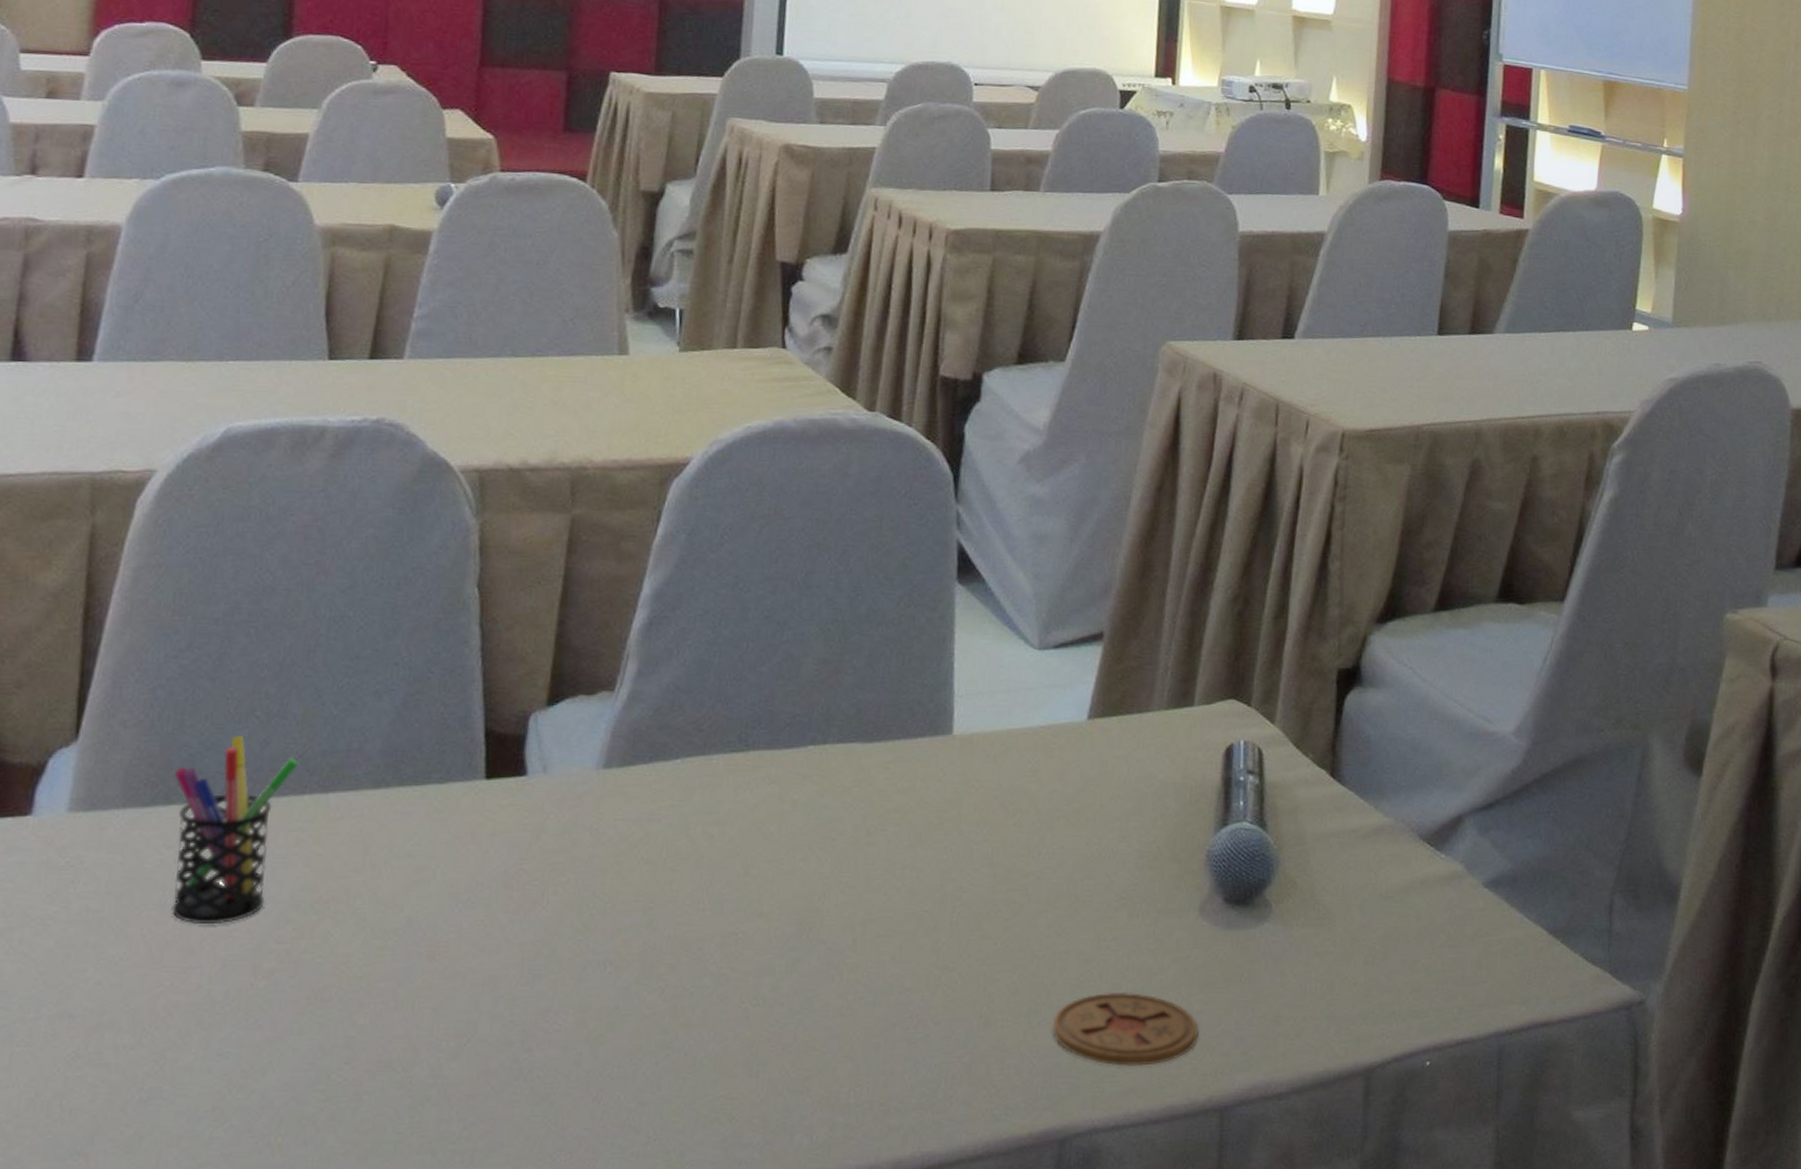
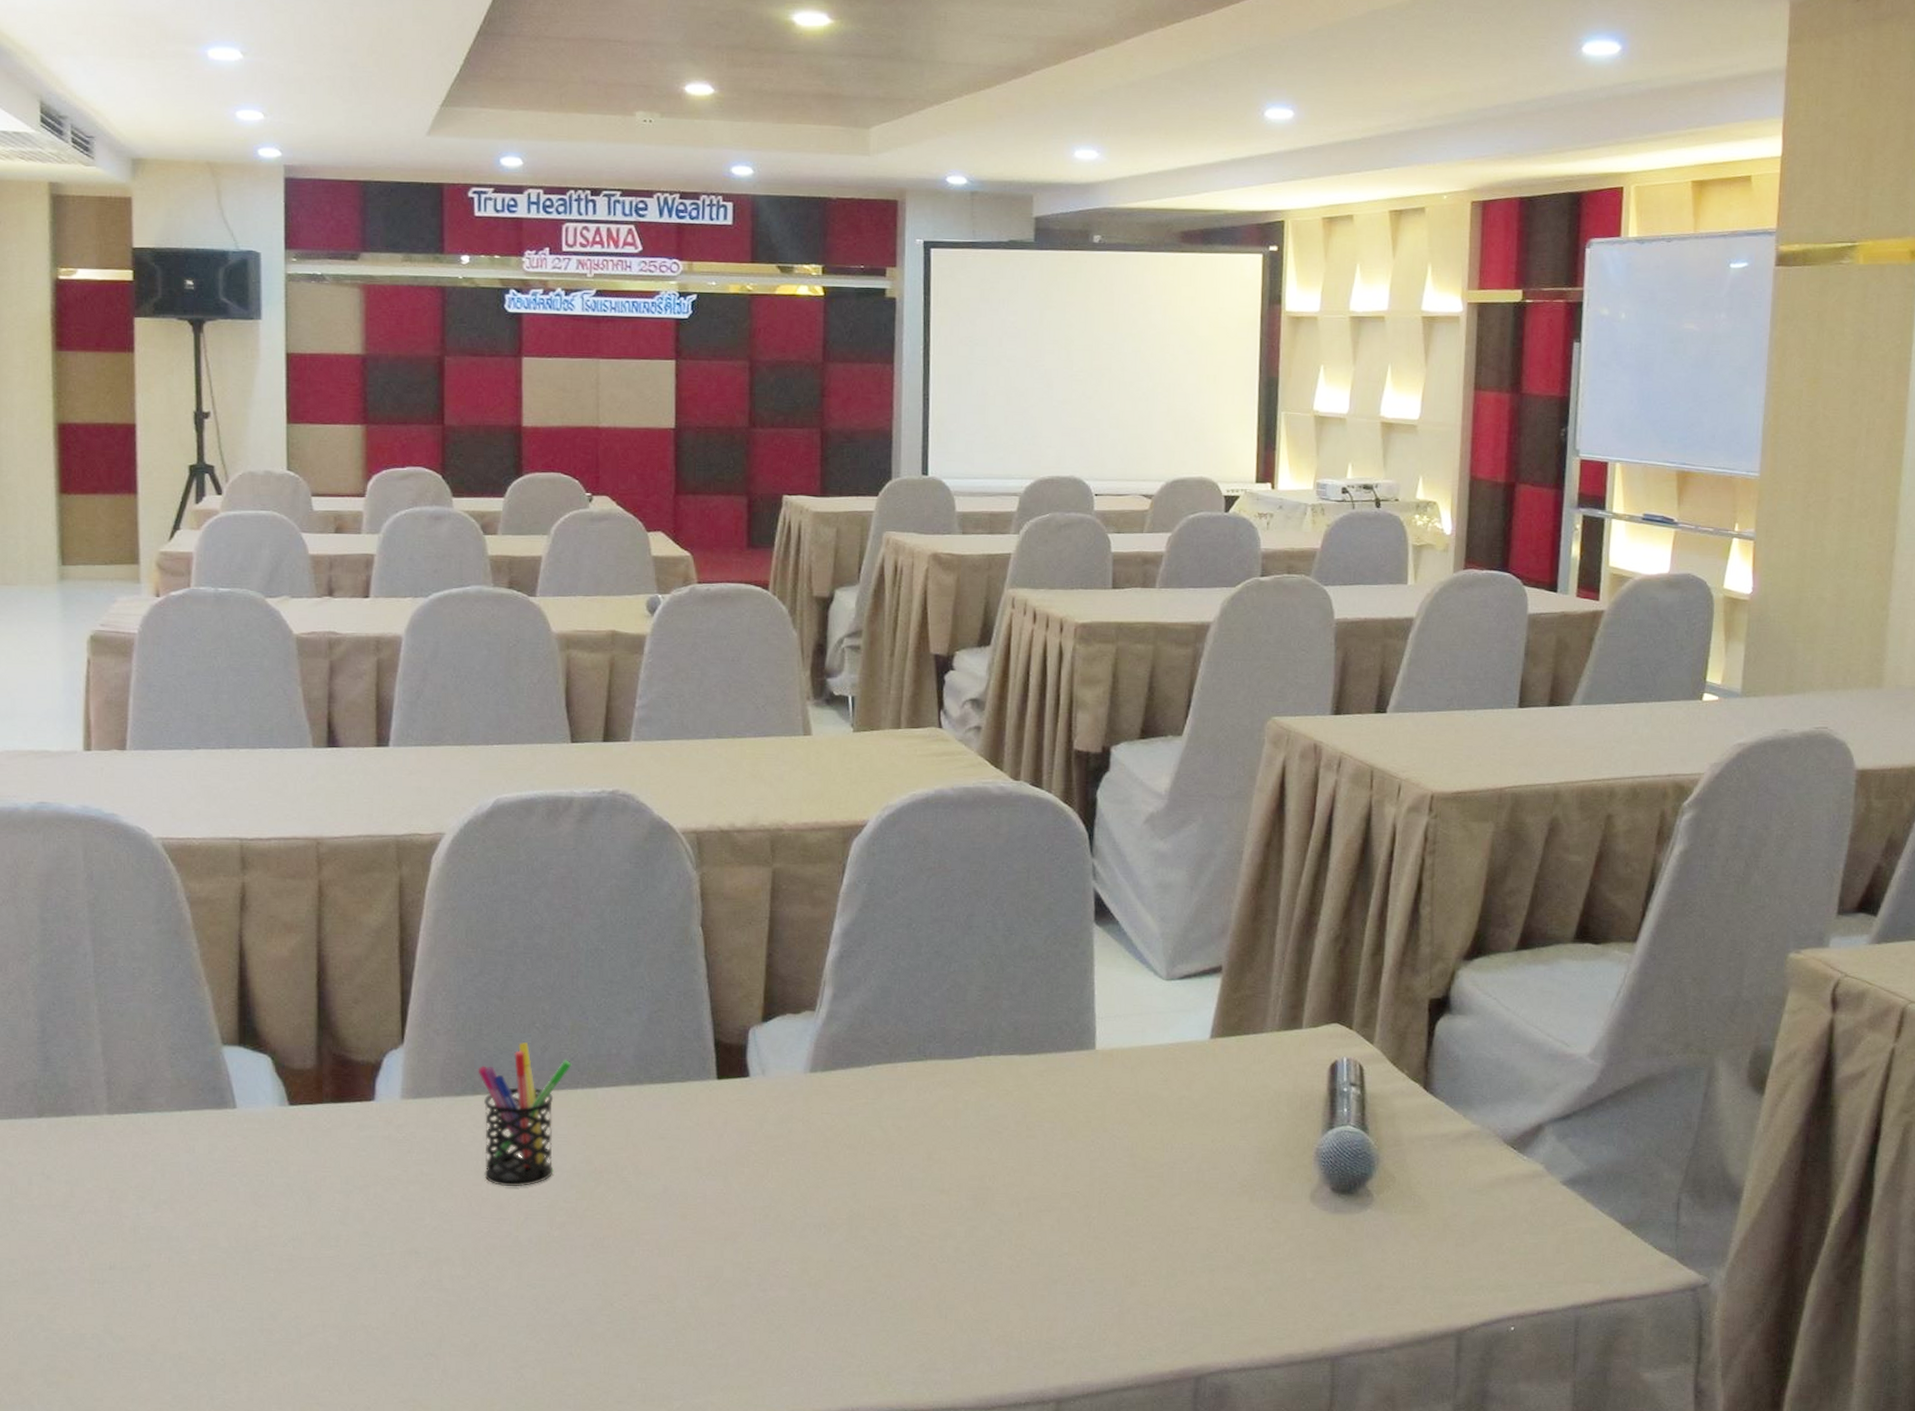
coaster: present [1051,993,1199,1066] -> none [1186,1262,1312,1321]

